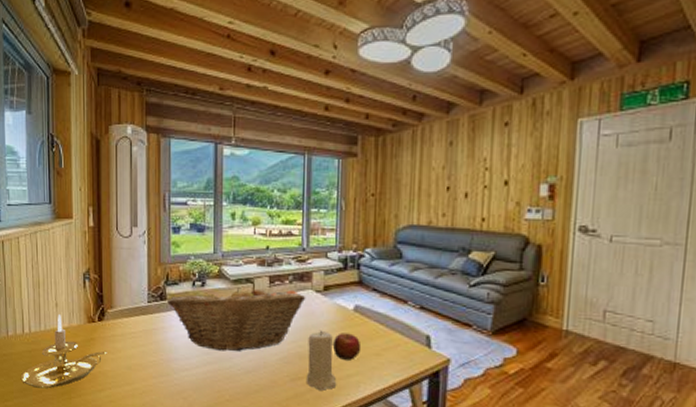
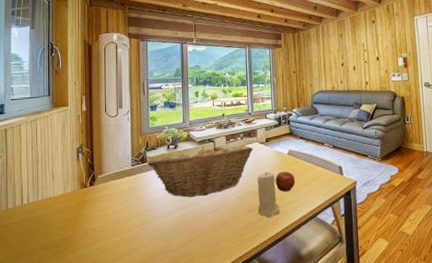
candle holder: present [21,314,107,389] -> none [19,185,97,251]

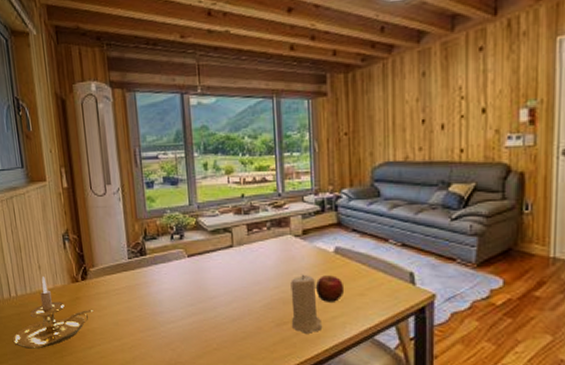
candle holder: none [19,185,97,251] -> present [13,277,93,349]
fruit basket: present [146,144,254,198] -> none [146,237,286,302]

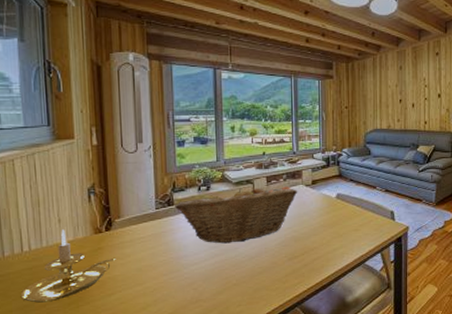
fruit basket: none [146,237,286,302] -> present [174,187,298,244]
candle: present [290,274,323,333] -> none [301,216,326,264]
apple: present [315,275,345,302] -> none [321,216,344,238]

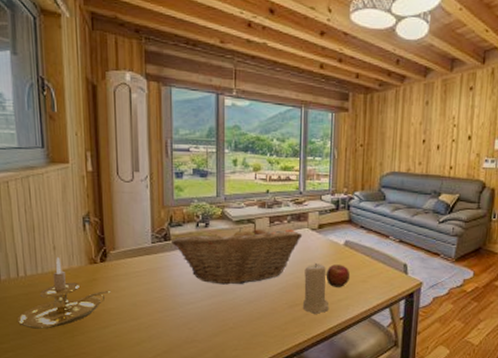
candle: none [301,216,326,264] -> present [302,262,330,314]
apple: none [321,216,344,238] -> present [325,264,351,287]

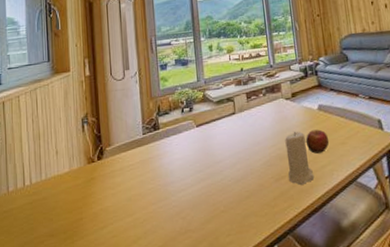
candle holder: present [18,257,111,329] -> none [22,161,107,239]
fruit basket: present [170,227,303,285] -> none [159,101,279,167]

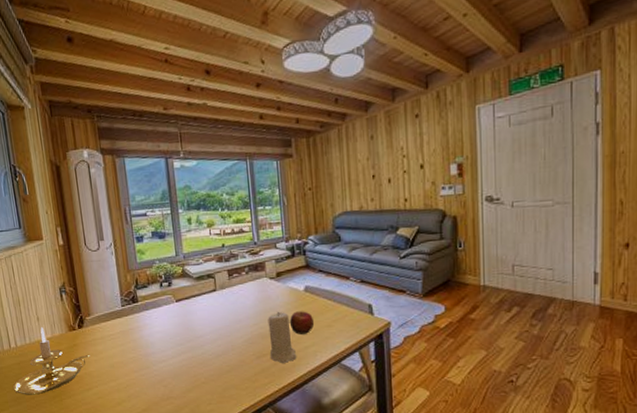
candle holder: none [22,161,107,239] -> present [13,327,90,395]

